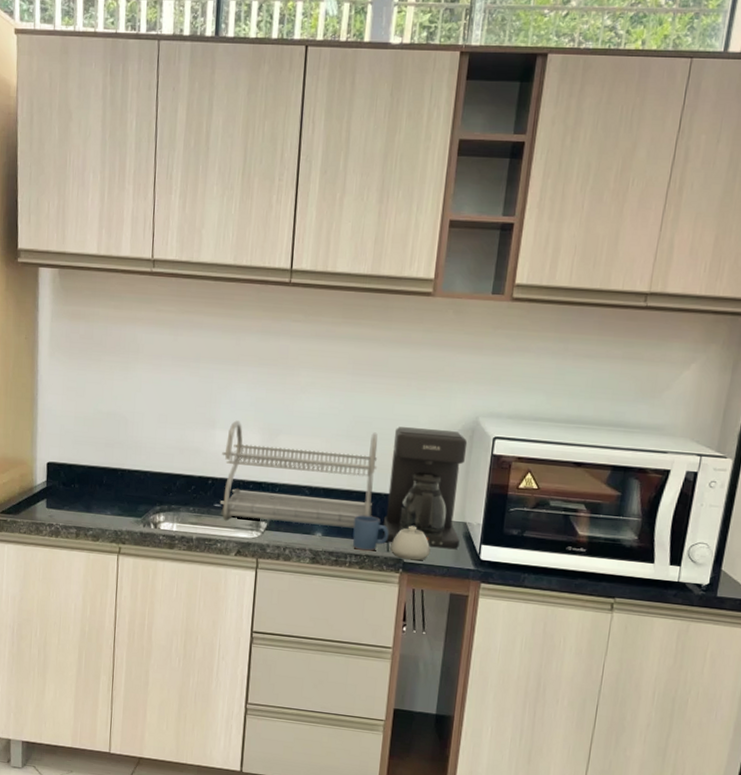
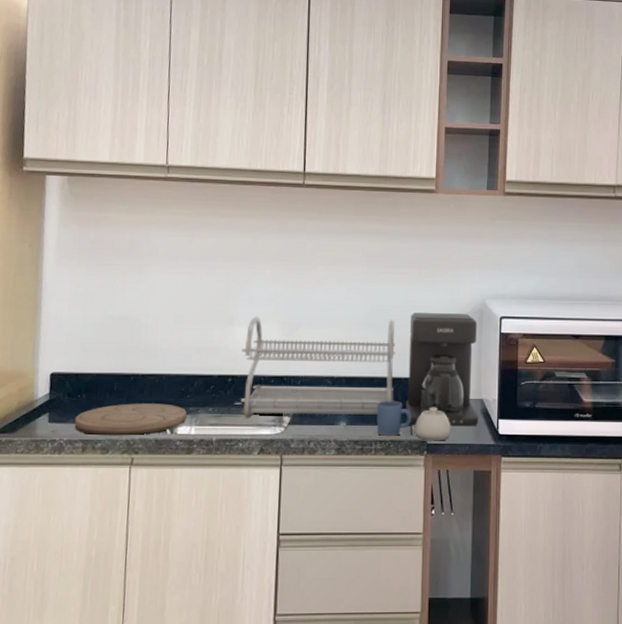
cutting board: none [69,496,169,527] -> present [74,403,187,436]

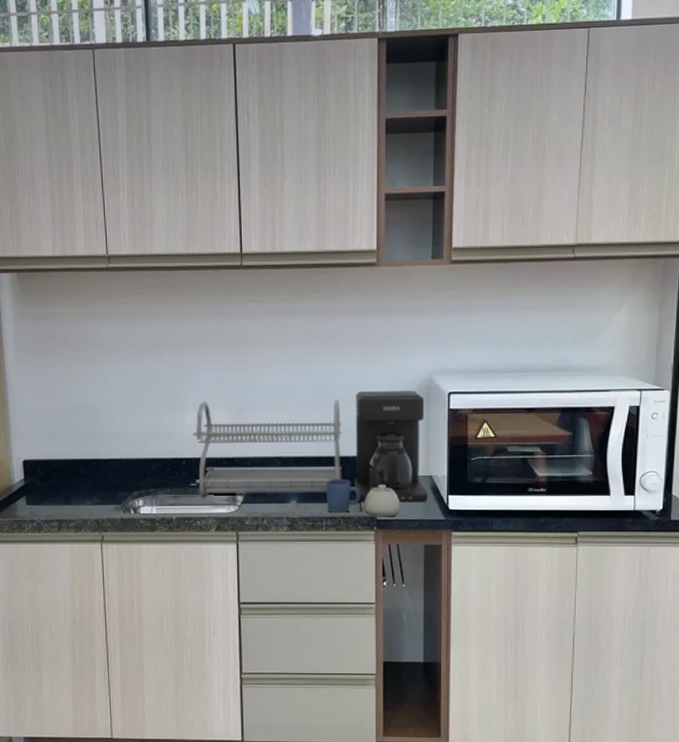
cutting board: present [74,403,187,436] -> none [49,486,147,516]

